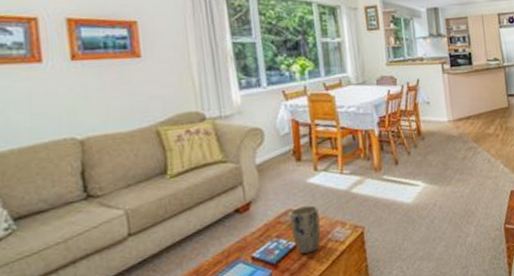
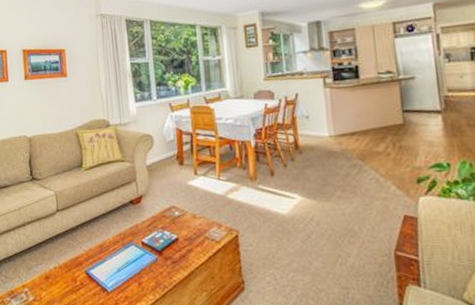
plant pot: present [290,205,321,255] -> none [173,205,199,247]

